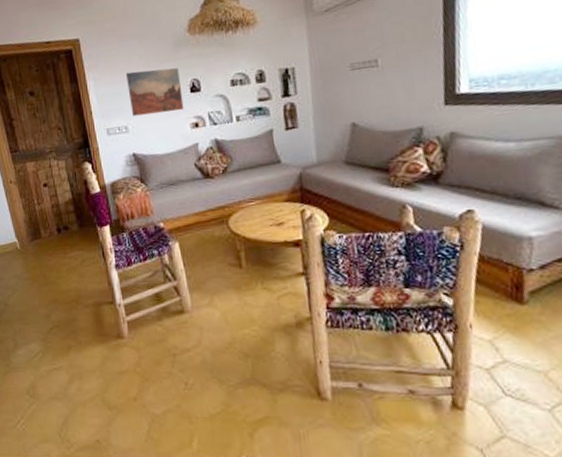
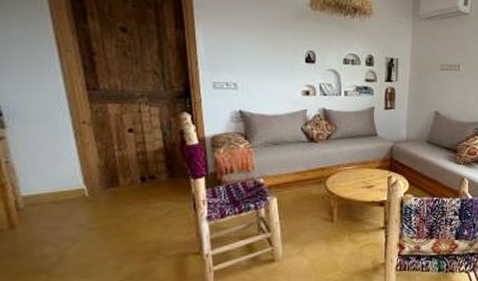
wall art: present [125,68,184,116] -> none [240,31,297,77]

